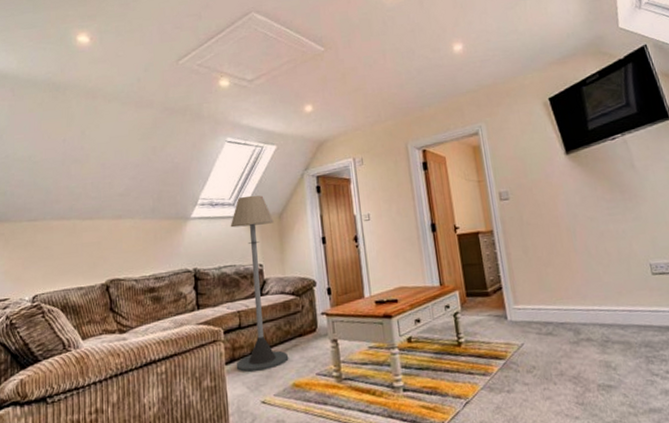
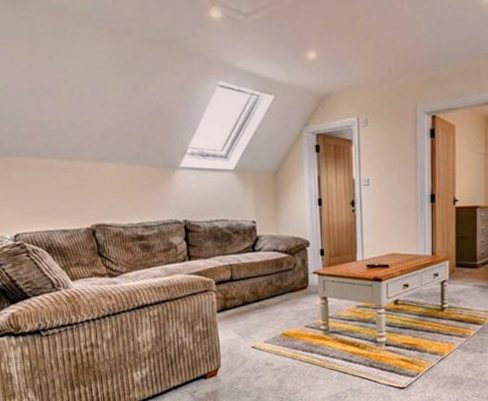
floor lamp: present [230,195,289,373] -> none [222,149,279,321]

